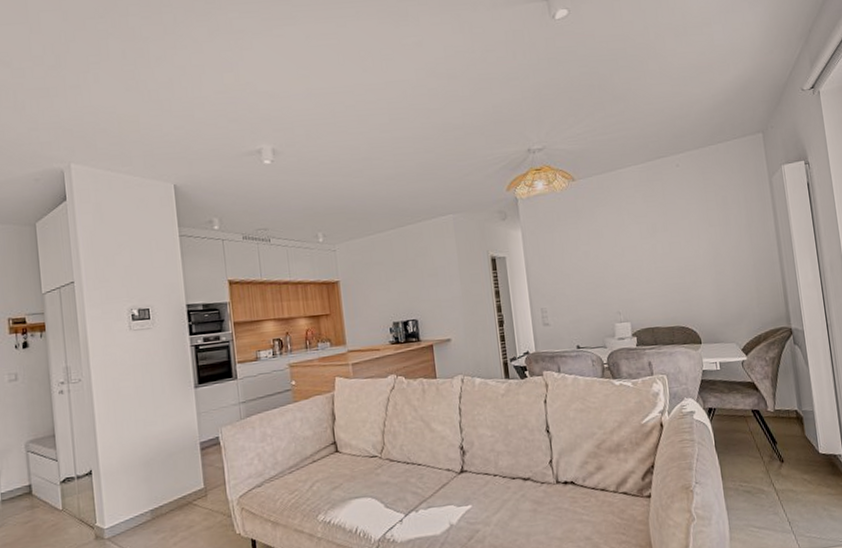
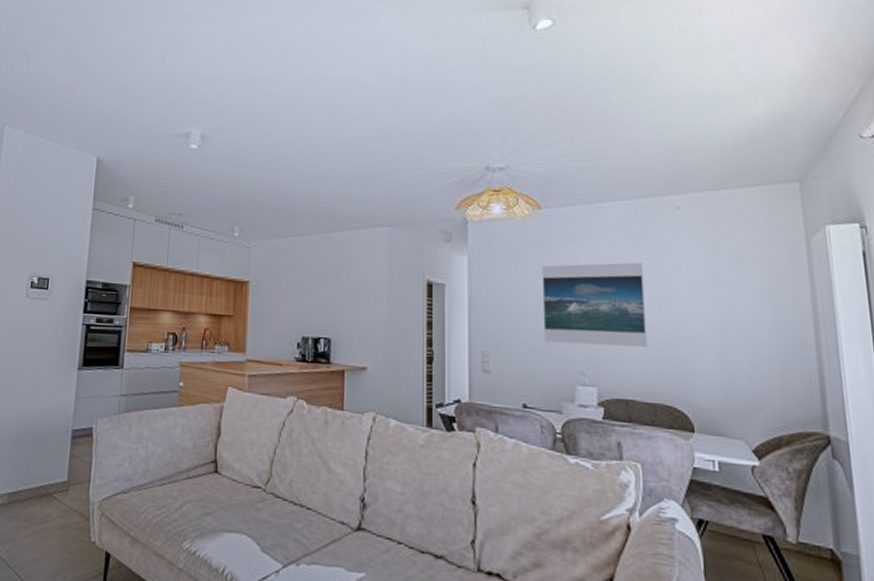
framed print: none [580,215,664,292] -> present [541,262,647,348]

